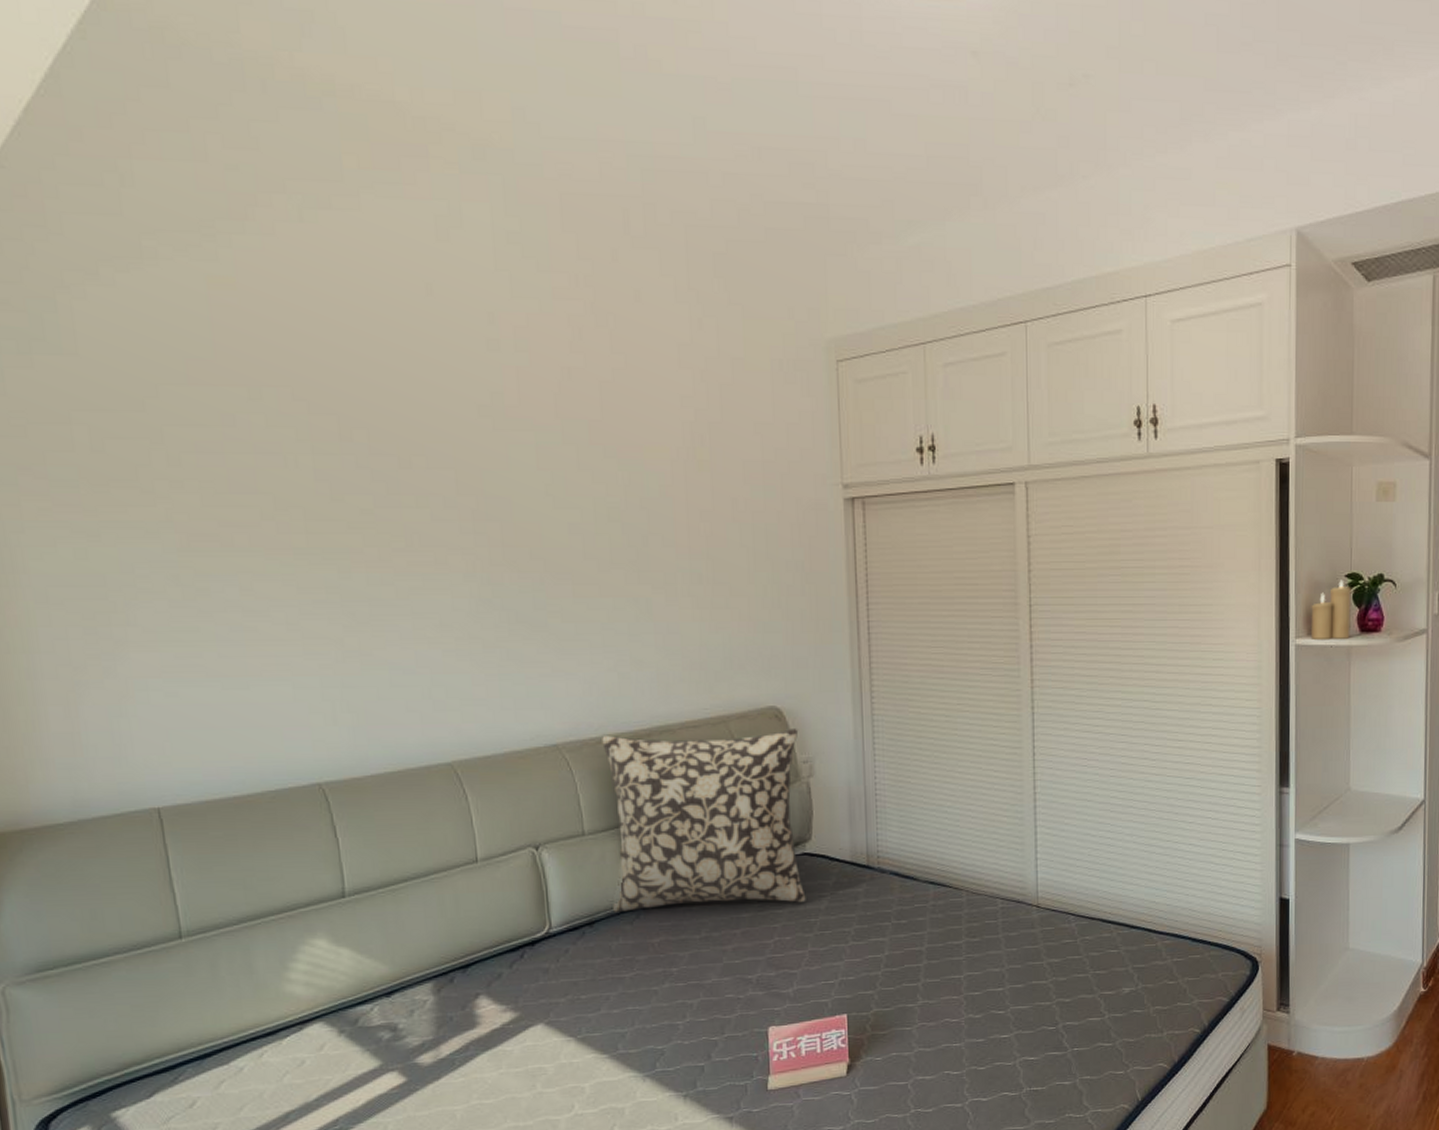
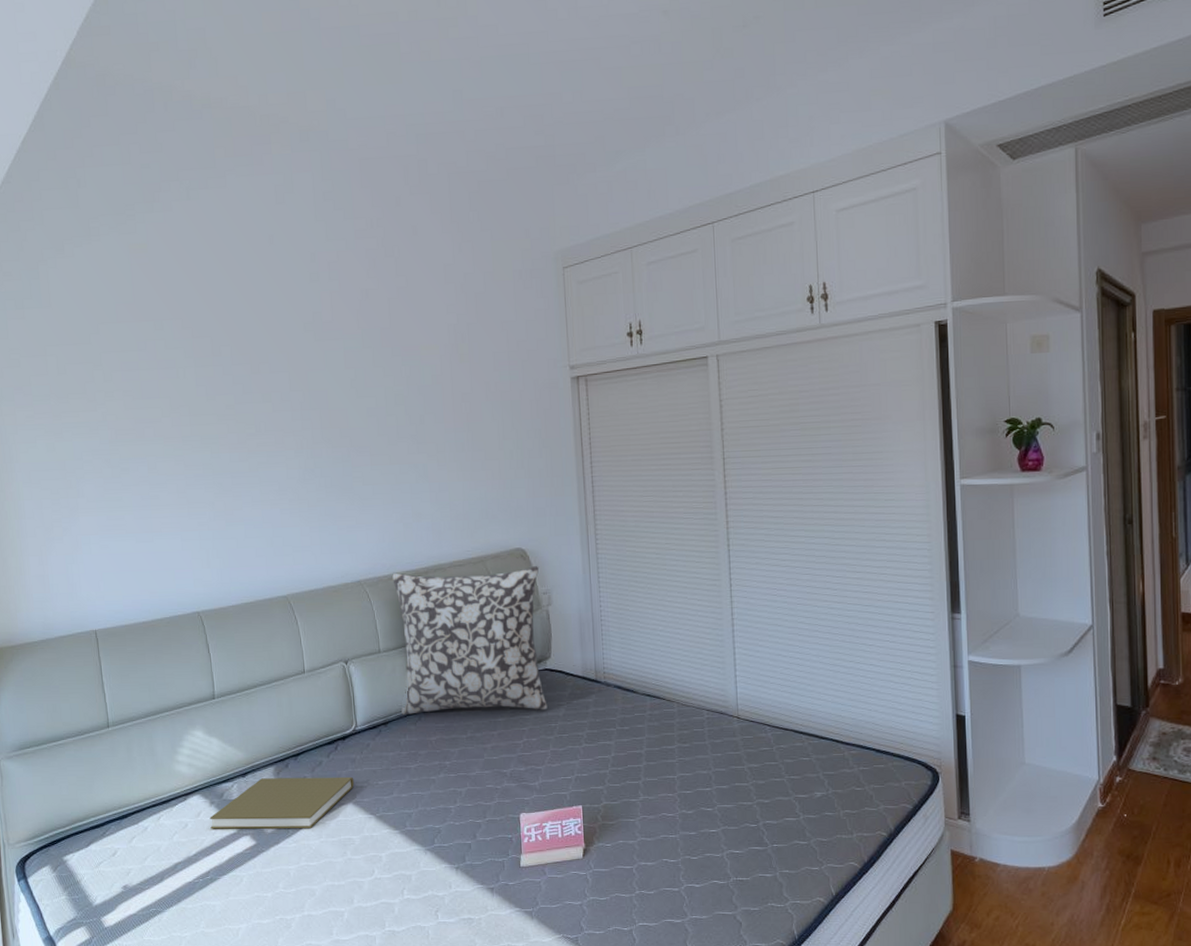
book: none [338,991,547,1066] -> present [209,776,355,829]
candle: present [1310,579,1351,641] -> none [973,425,1012,481]

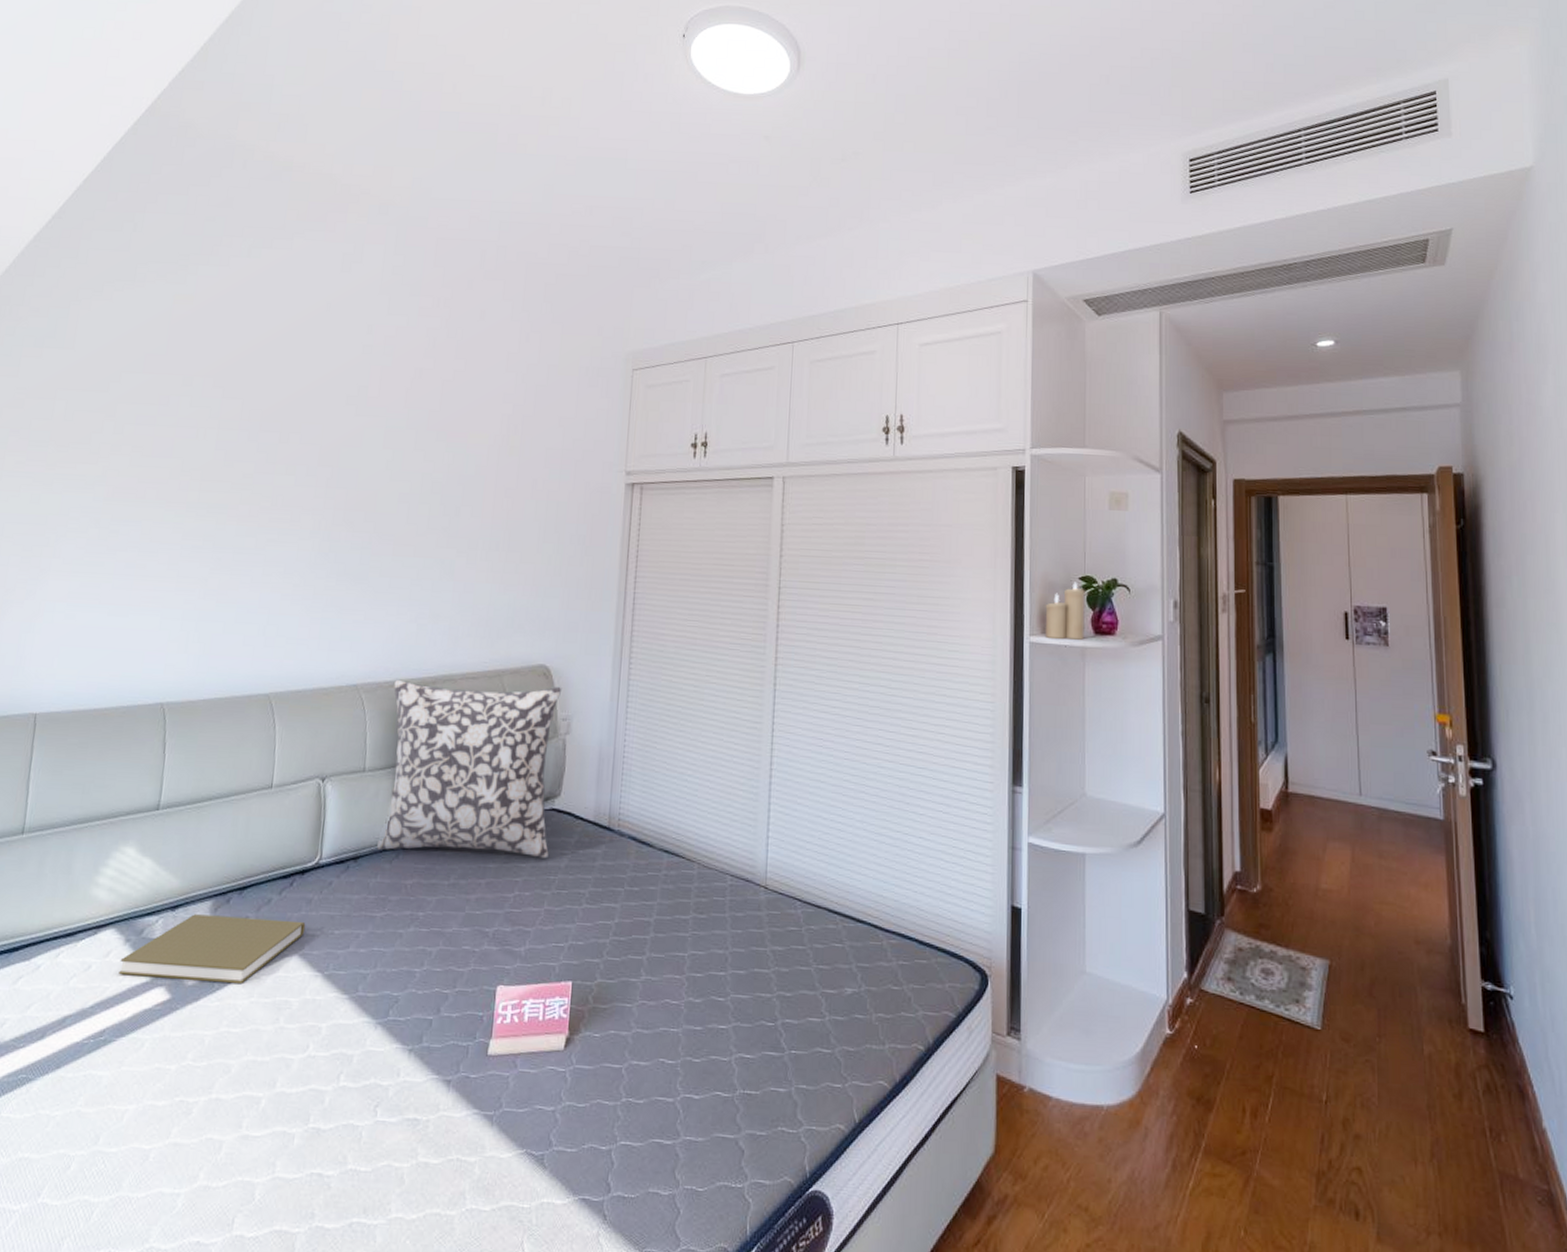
candle: none [973,425,1012,481] -> present [1045,581,1085,640]

